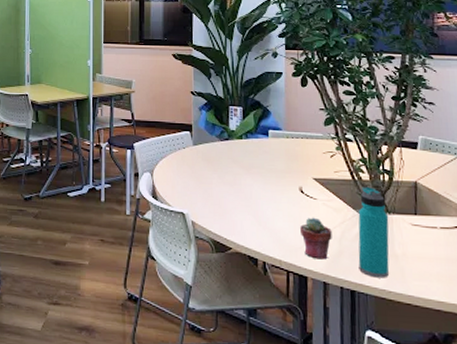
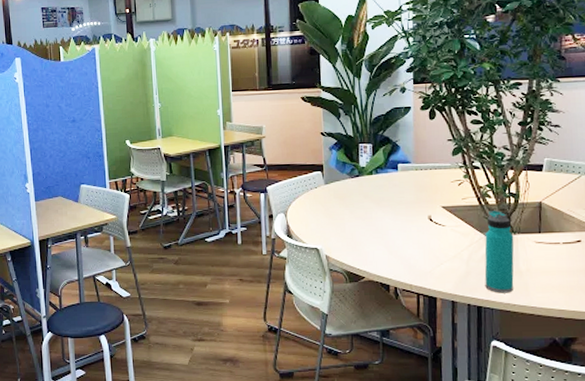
potted succulent: present [300,217,332,260] -> none [430,243,460,281]

